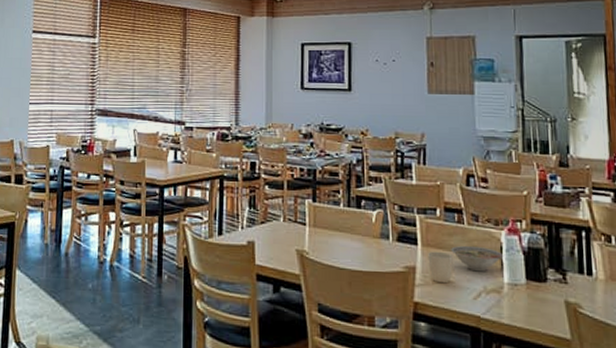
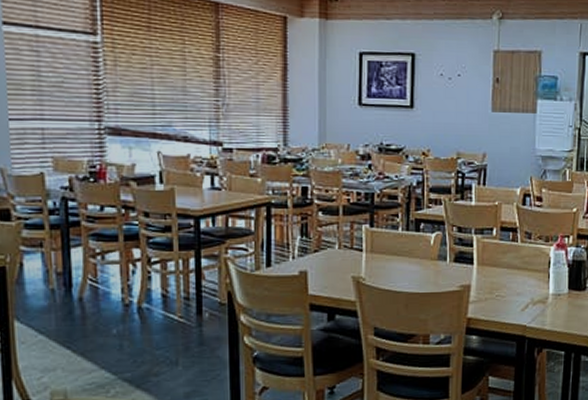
cup: present [428,251,453,284] -> none [482,269,505,299]
soup bowl: present [451,245,504,272] -> none [504,261,551,286]

